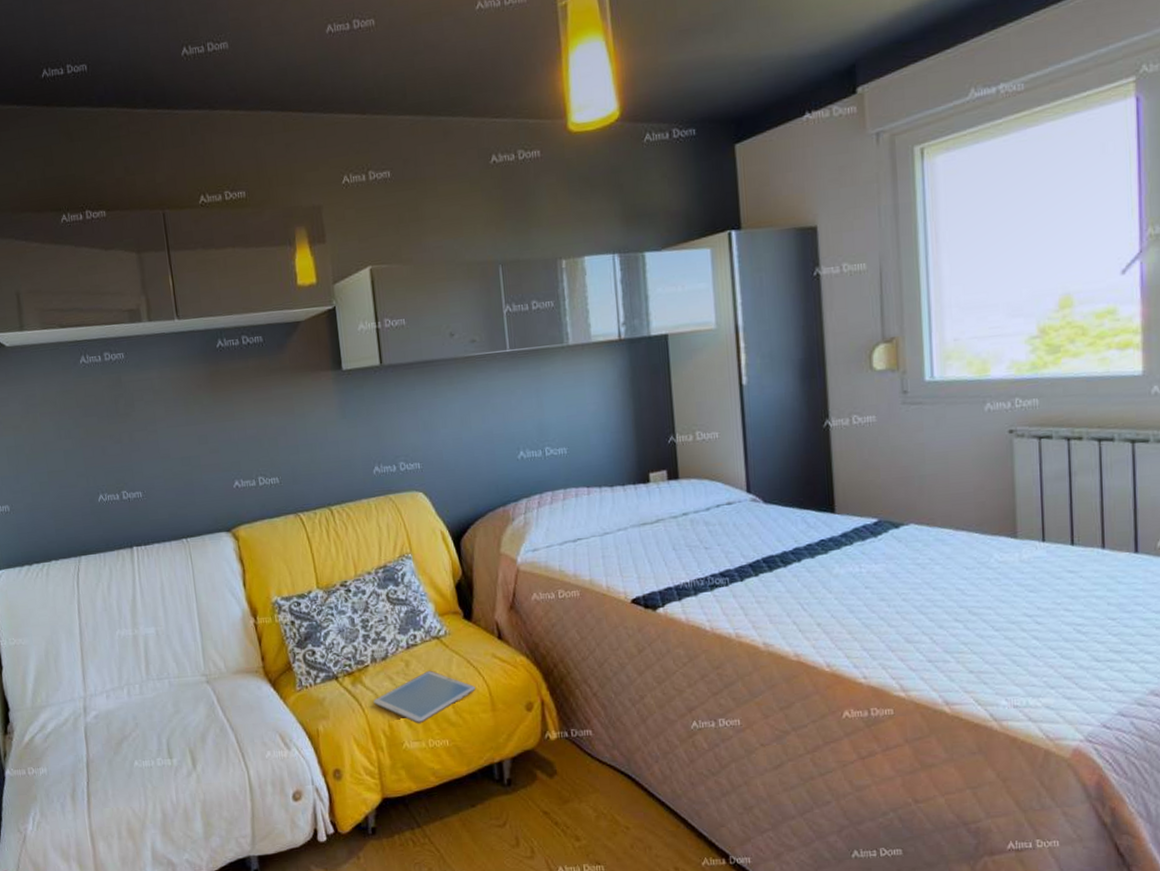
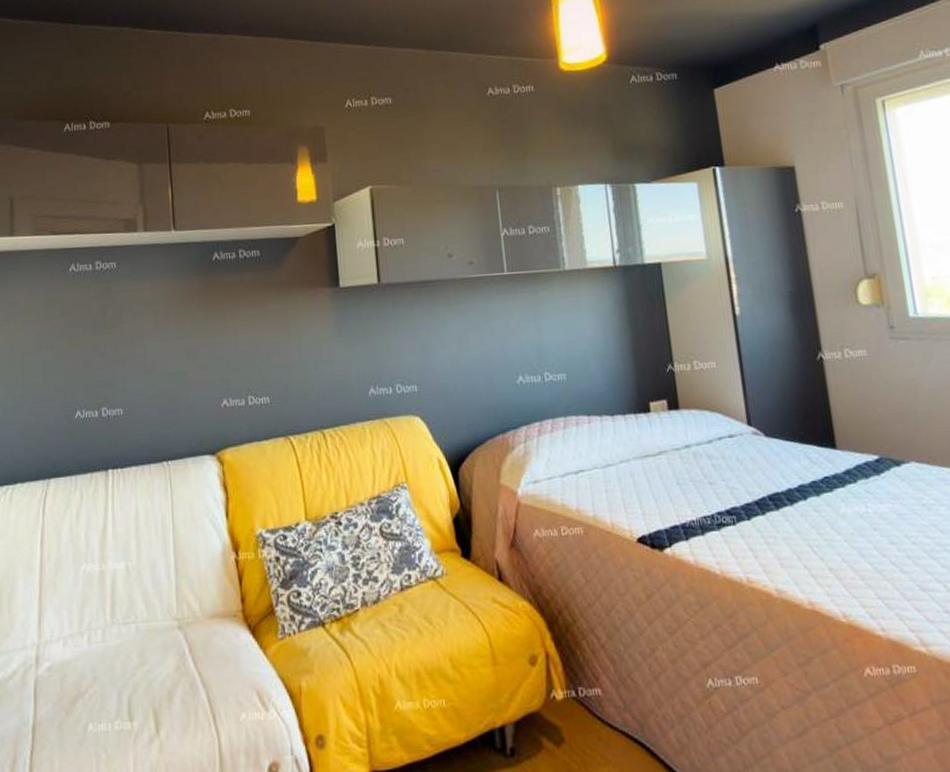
tablet: present [373,671,476,724] -> none [363,617,475,681]

